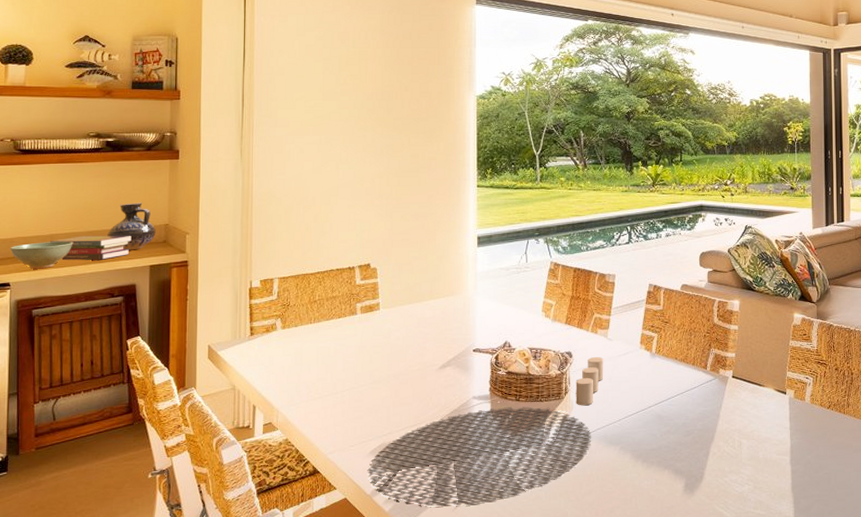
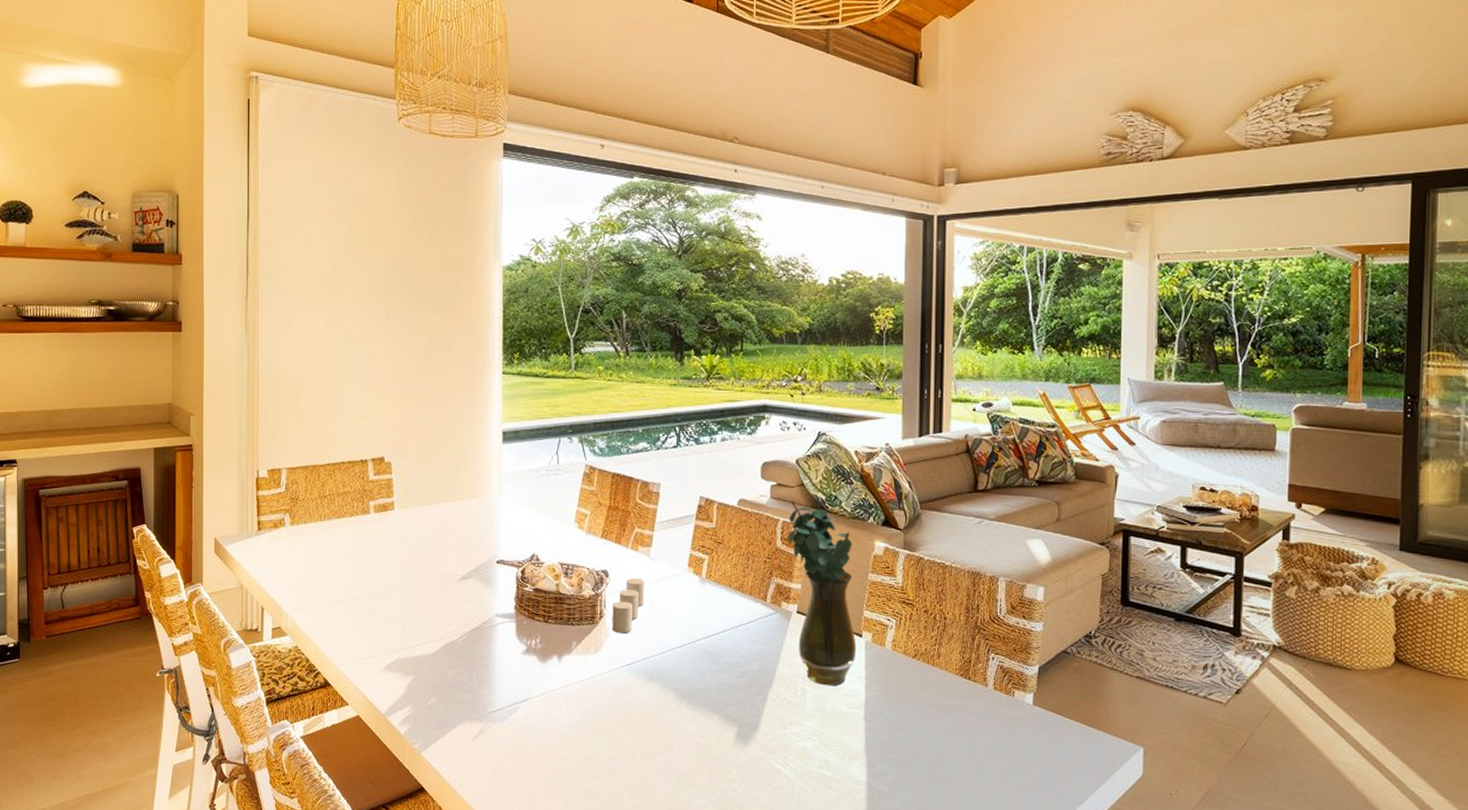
bowl: present [10,241,74,269] -> none [16,417,77,446]
books: present [50,235,131,261] -> none [55,412,135,440]
ceramic jug: present [107,202,156,250] -> none [111,378,159,431]
place mat: present [368,406,592,507] -> none [382,628,630,735]
vase: none [723,283,782,438] -> present [788,501,857,686]

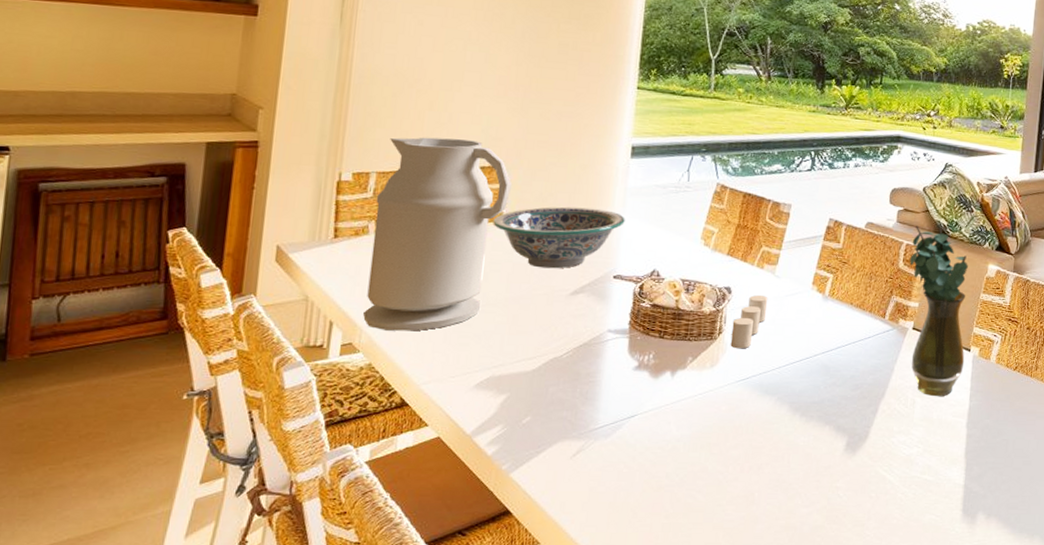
water jug: none [287,432,400,616] -> present [363,137,513,331]
decorative bowl: none [386,494,503,555] -> present [493,206,625,269]

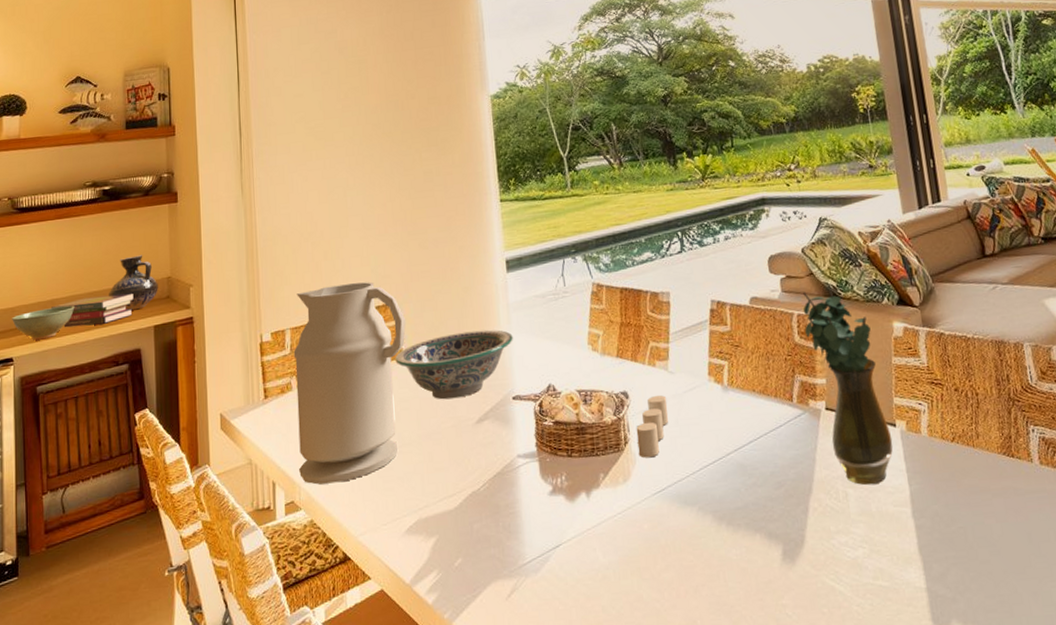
bowl: none [13,99,104,134] -> present [12,305,75,341]
books: none [71,97,185,130] -> present [51,293,134,328]
ceramic jug: none [151,63,219,122] -> present [109,255,158,311]

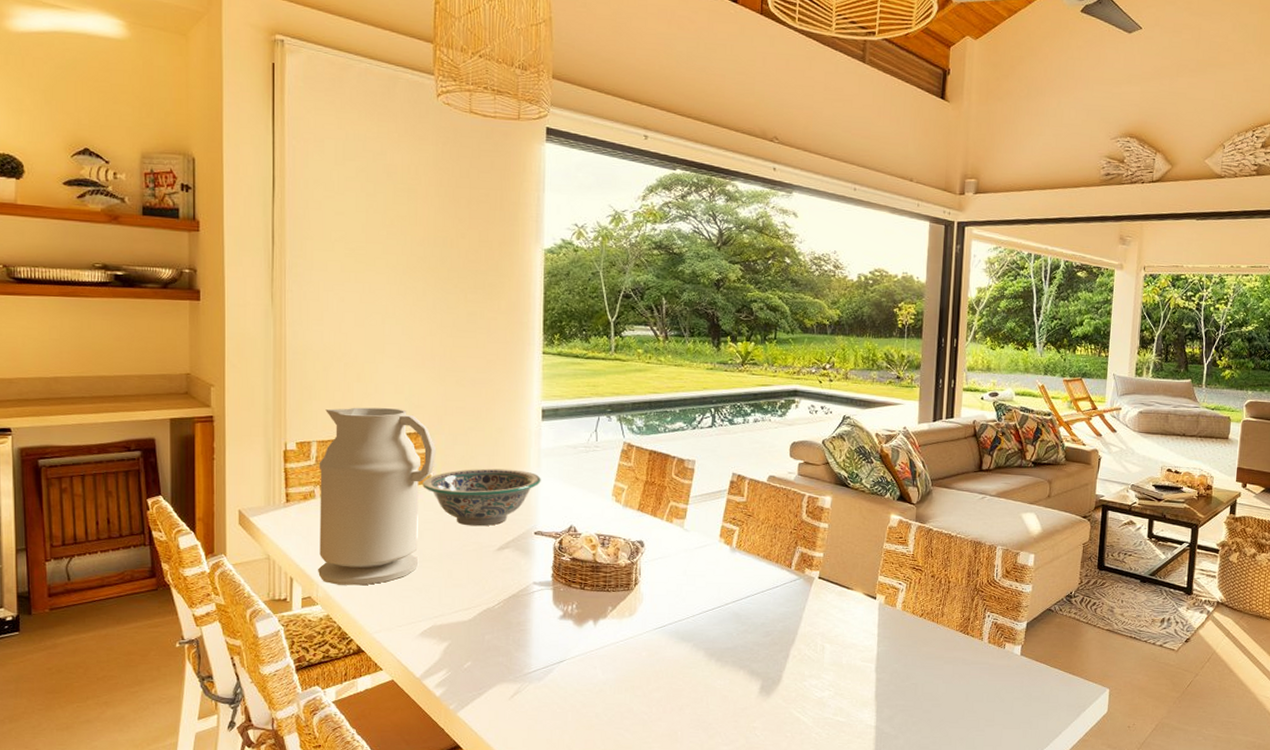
bowl: present [12,305,75,341] -> none [9,385,82,415]
books: present [51,293,134,328] -> none [55,380,148,409]
ceramic jug: present [109,255,158,311] -> none [120,347,176,401]
candle: present [636,395,669,458] -> none [646,548,679,599]
vase: present [803,290,893,485] -> none [813,478,871,643]

